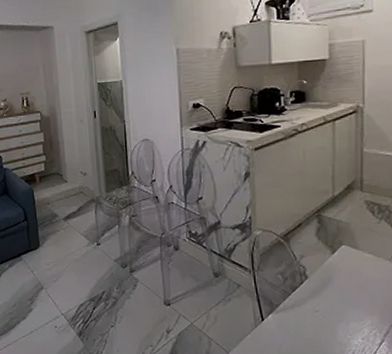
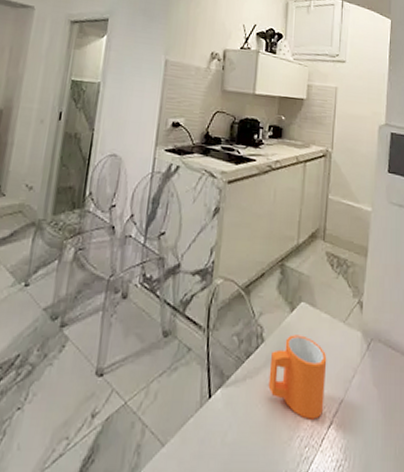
mug: none [315,272,374,338] -> present [268,335,327,420]

